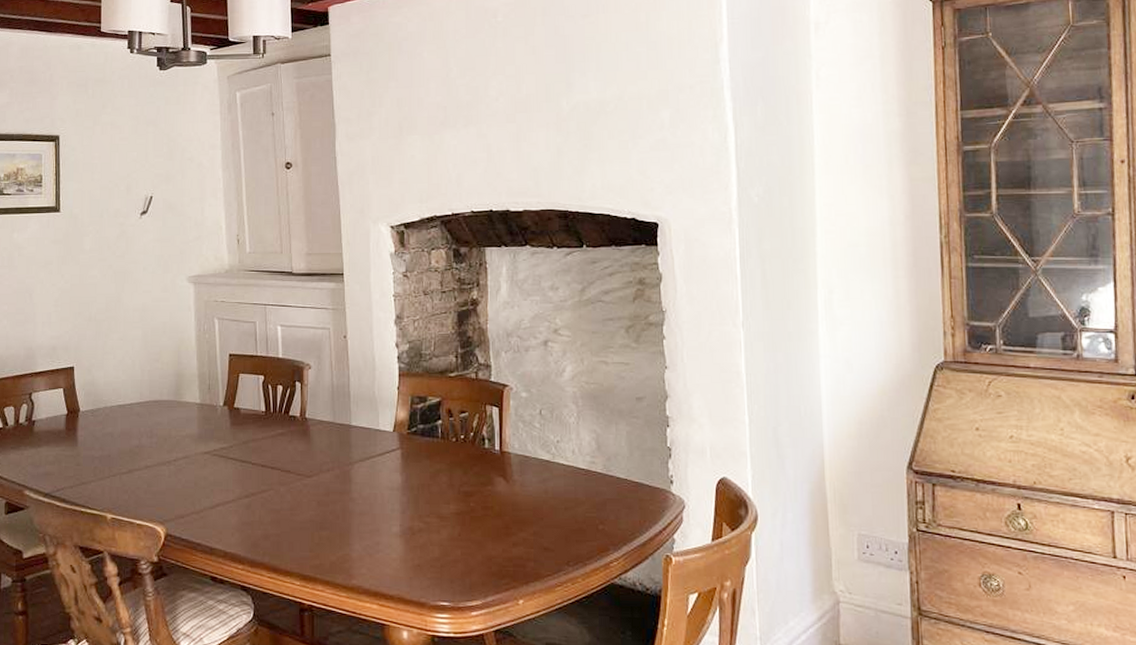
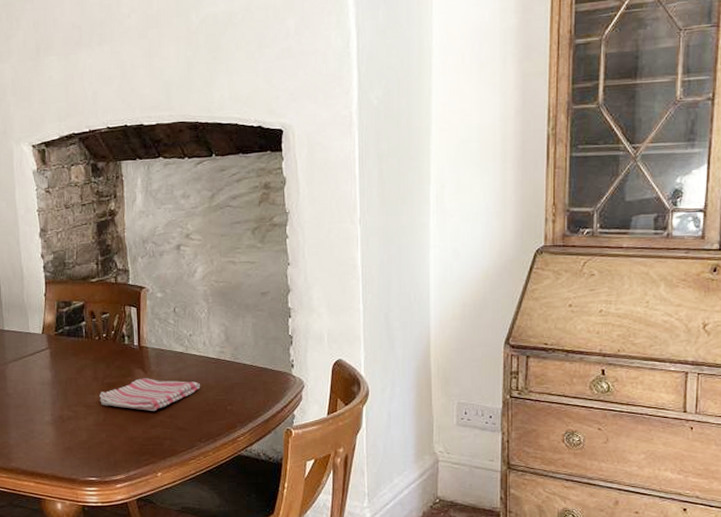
dish towel: none [455,488,569,528] -> present [100,378,201,412]

